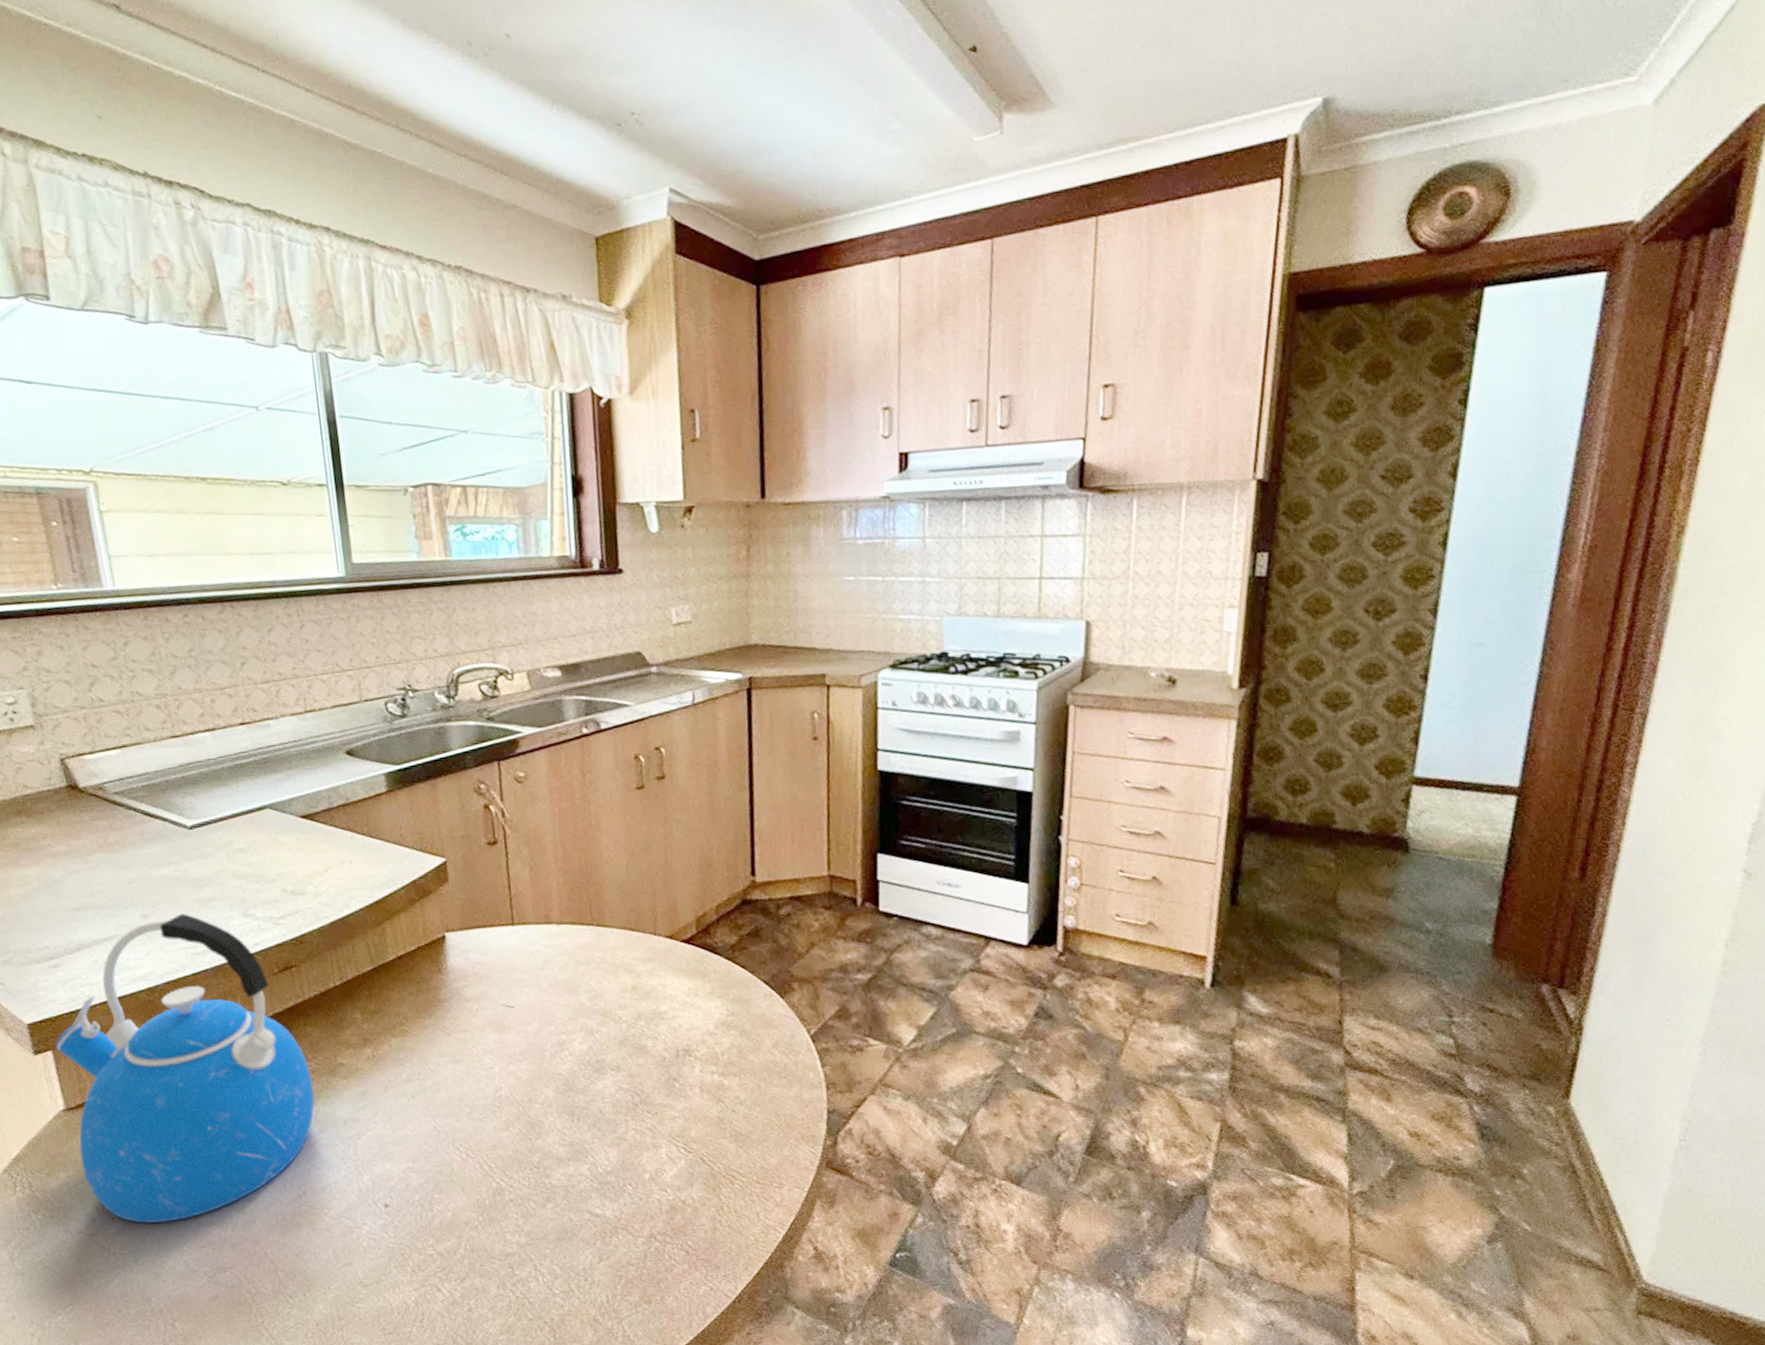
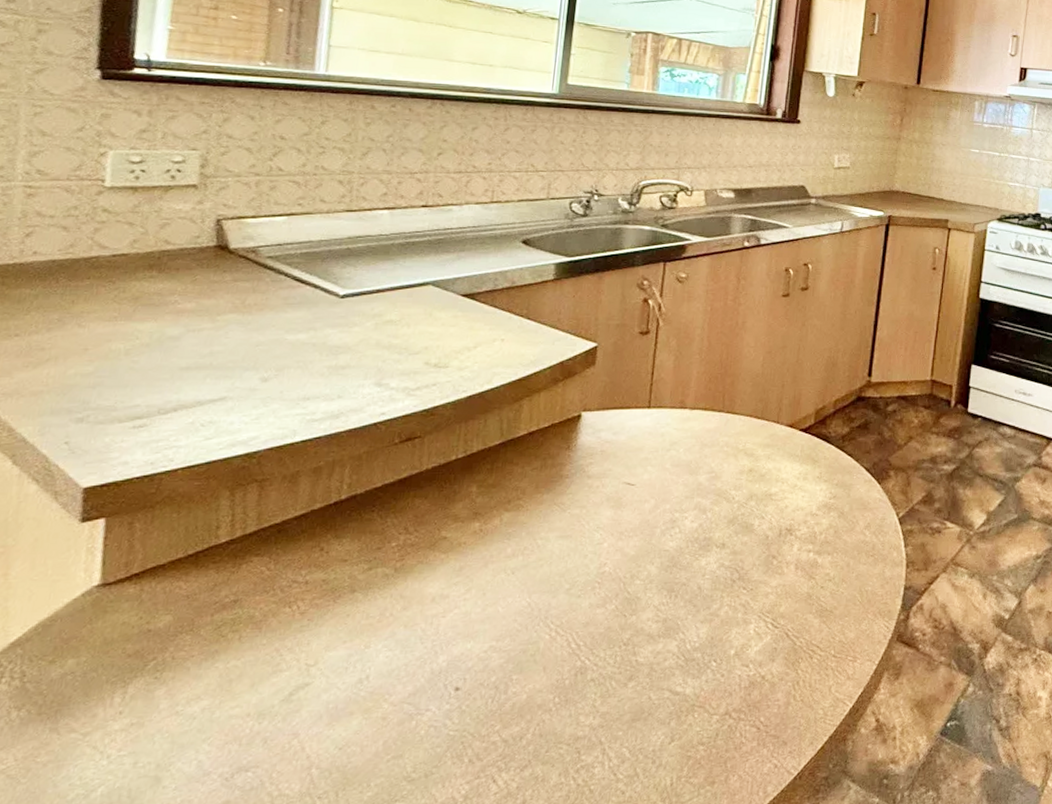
kettle: present [55,914,315,1223] -> none [99,380,409,718]

